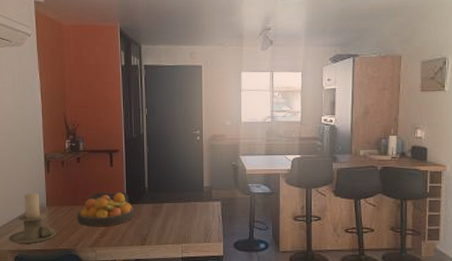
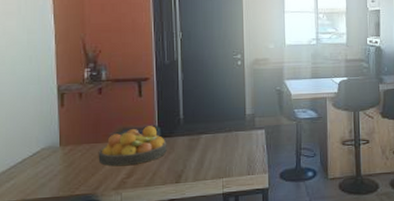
candle holder: present [8,192,57,244] -> none [9,130,73,192]

